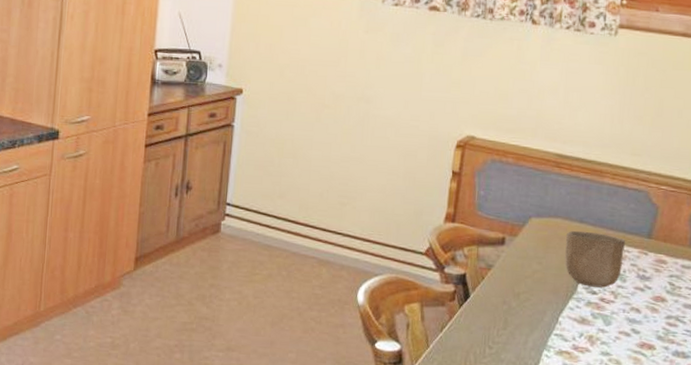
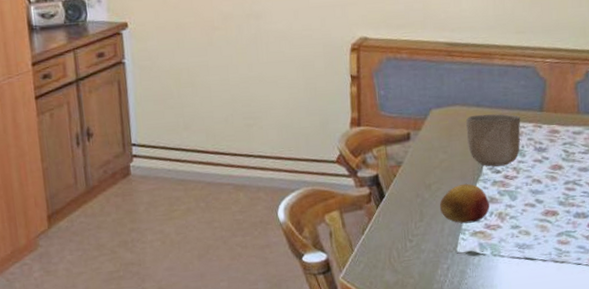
fruit: none [526,298,581,341] -> present [439,183,490,224]

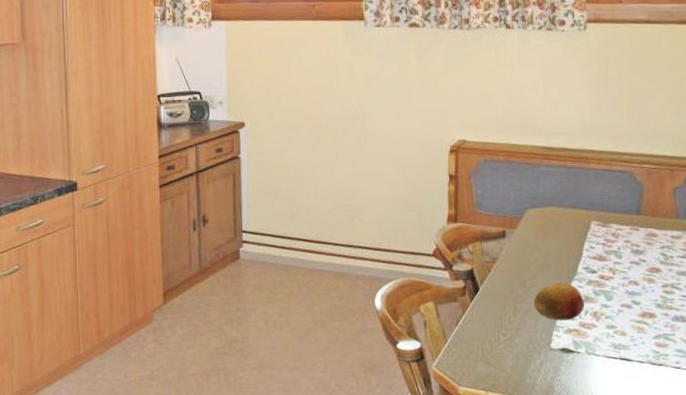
bowl: present [465,114,521,167] -> none [561,215,617,267]

